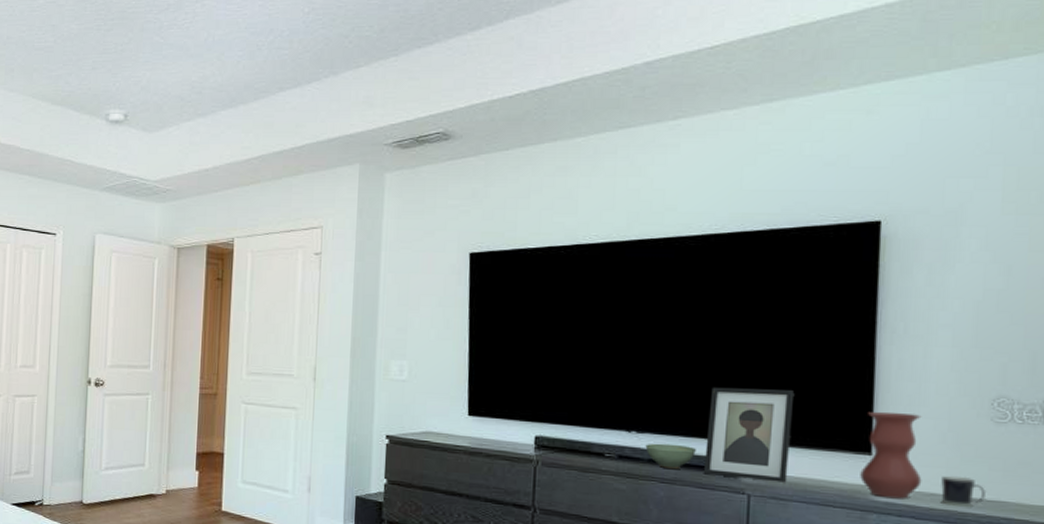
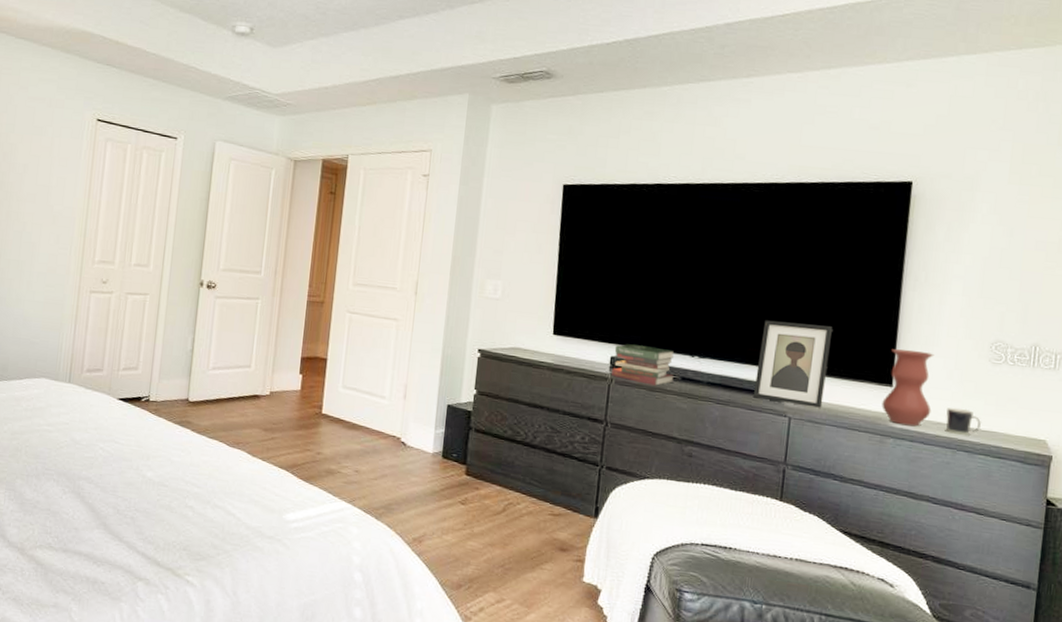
books: none [537,420,609,466] -> present [611,343,674,386]
bowl: present [645,443,696,470] -> none [705,367,748,393]

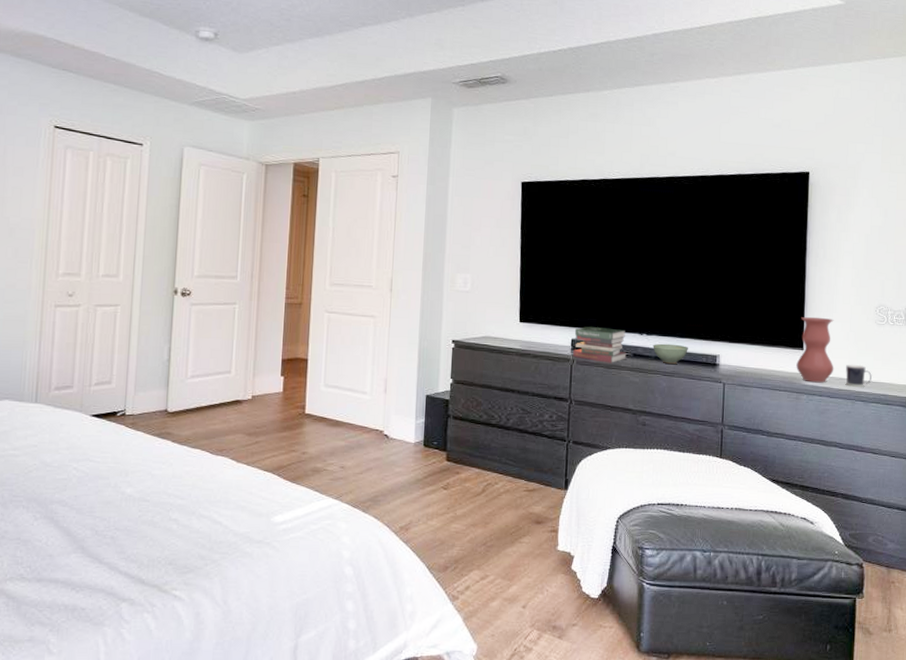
bowl: none [705,367,748,393] -> present [653,343,688,365]
picture frame: present [753,320,833,408] -> none [693,298,755,373]

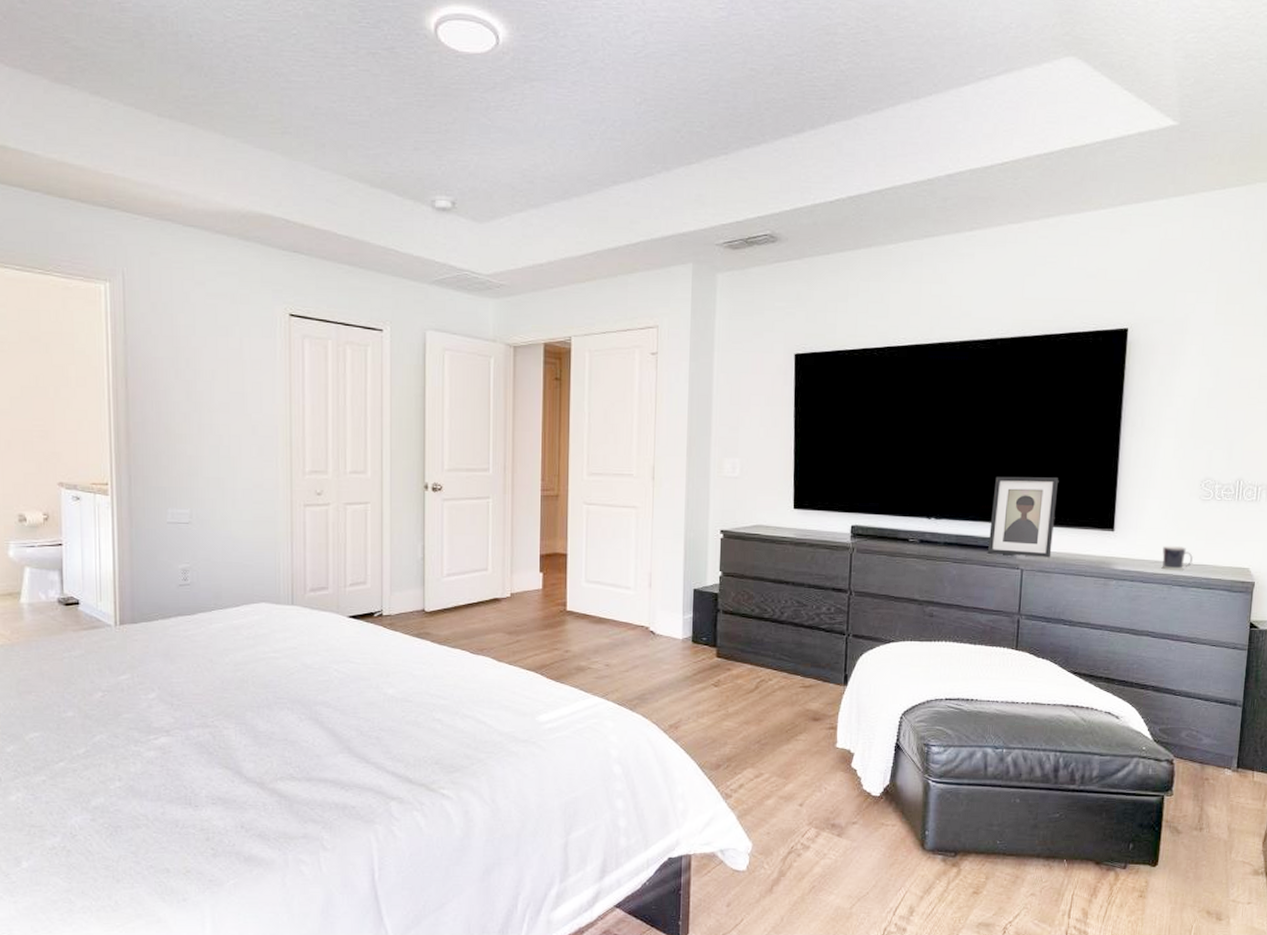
books: present [573,326,627,363] -> none [853,510,913,551]
bowl: present [653,343,688,365] -> none [942,528,982,551]
picture frame: none [693,298,755,373] -> present [987,476,1059,558]
vase: present [796,316,834,383] -> none [1105,493,1151,567]

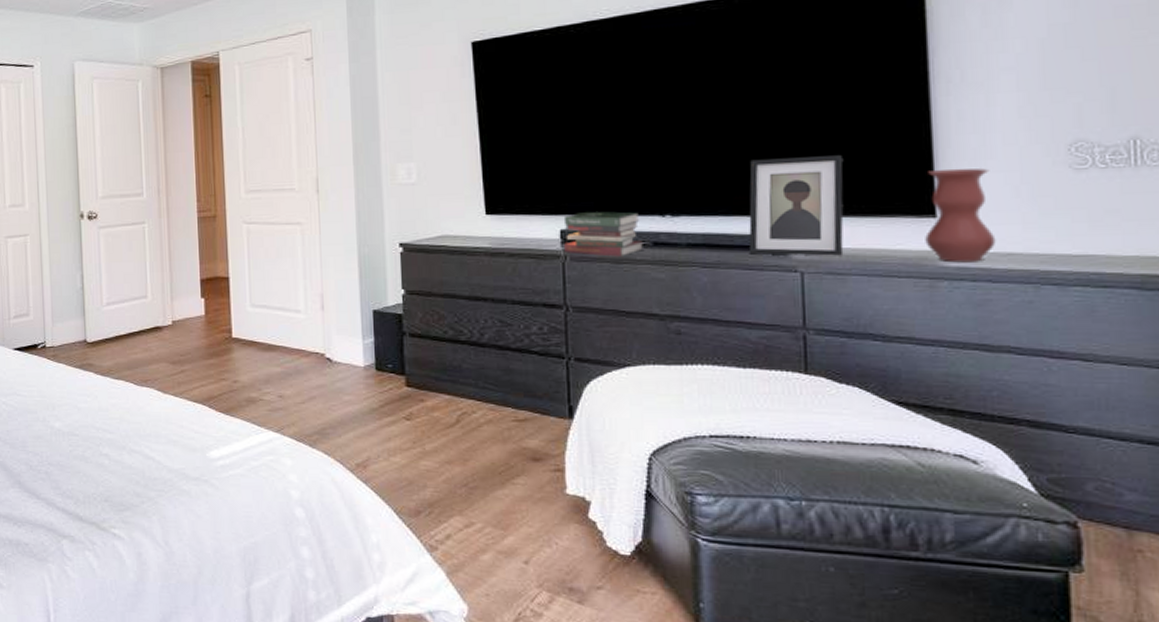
books: none [853,510,913,551] -> present [563,211,643,257]
vase: none [1105,493,1151,567] -> present [925,168,996,263]
mug: present [1162,545,1193,570] -> none [1018,231,1070,264]

